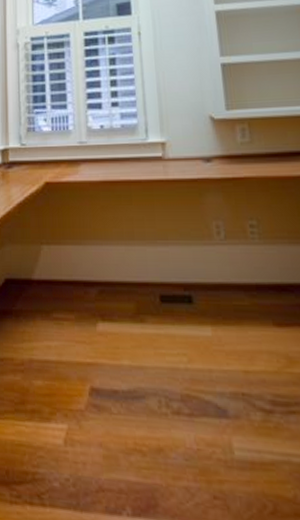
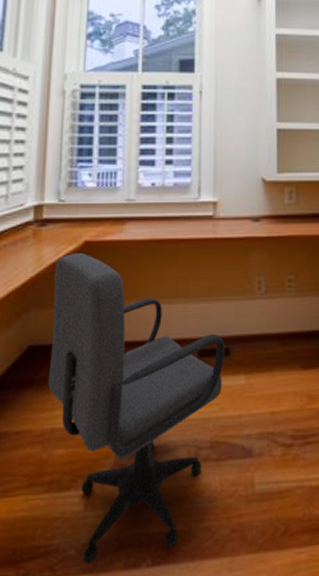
office chair: none [22,194,188,502] -> present [48,253,225,564]

